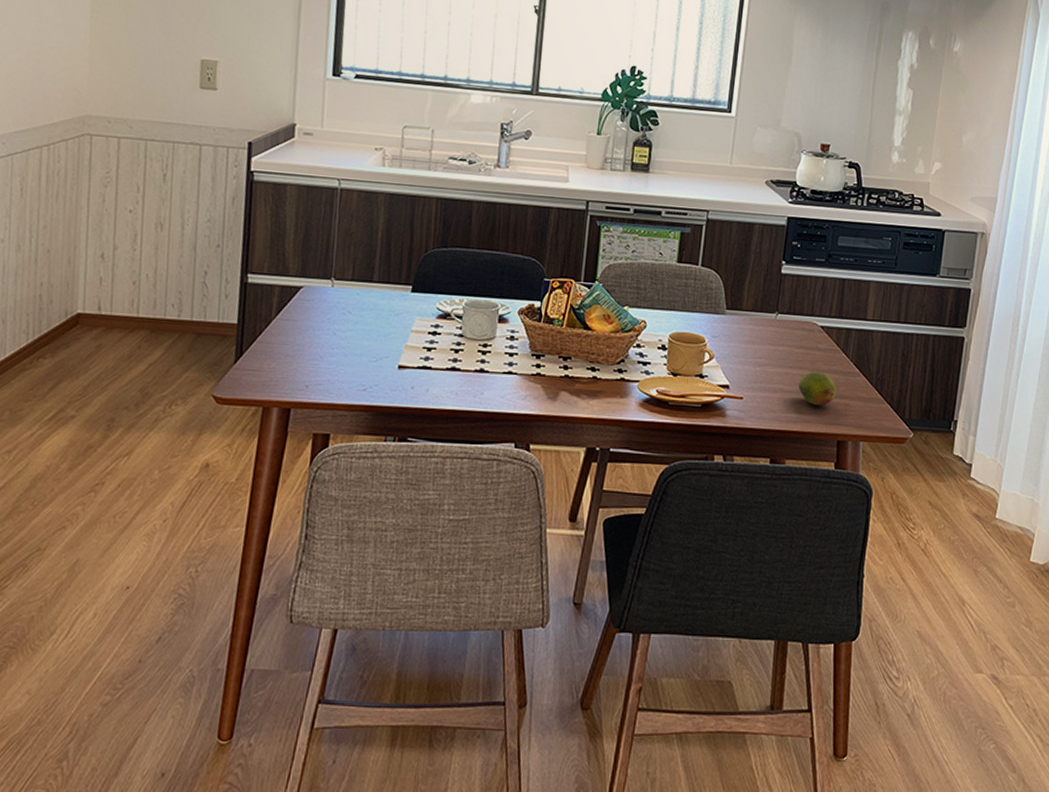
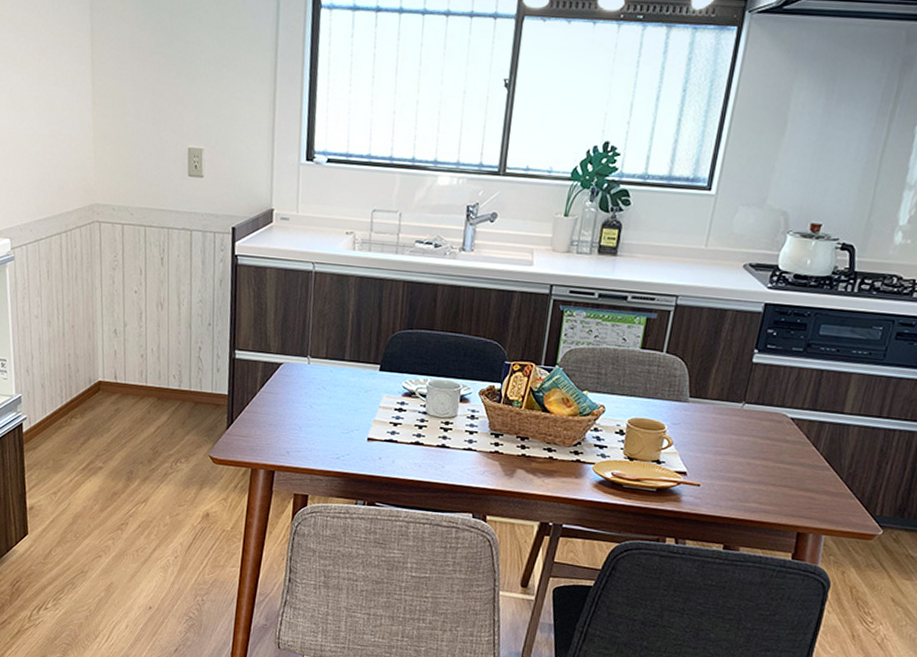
fruit: present [798,371,837,406] -> none [760,463,802,498]

